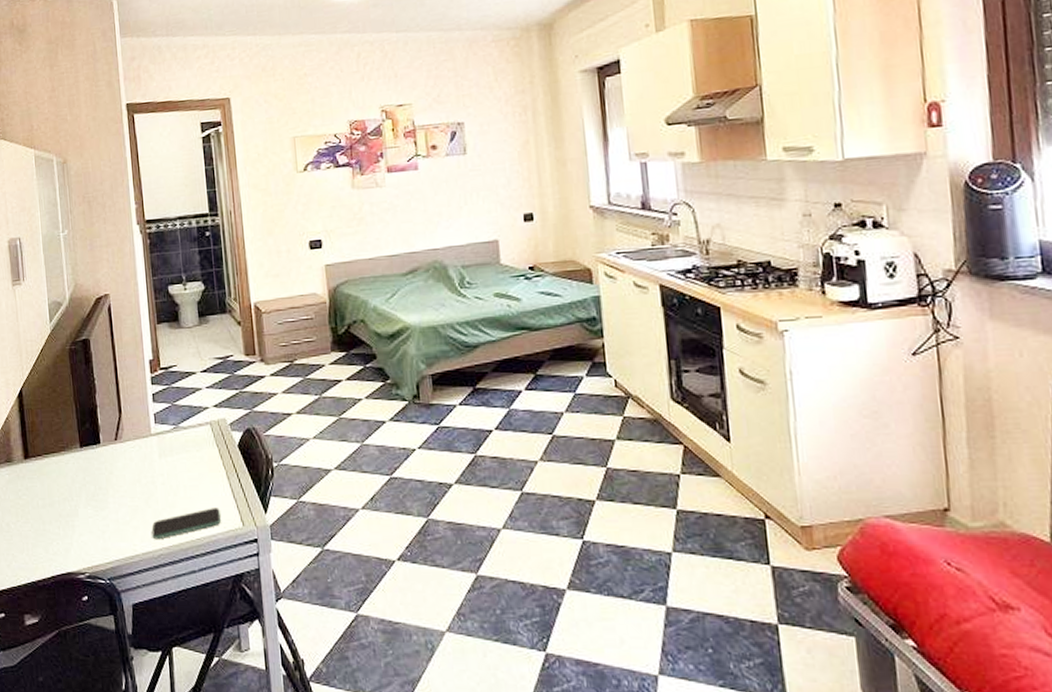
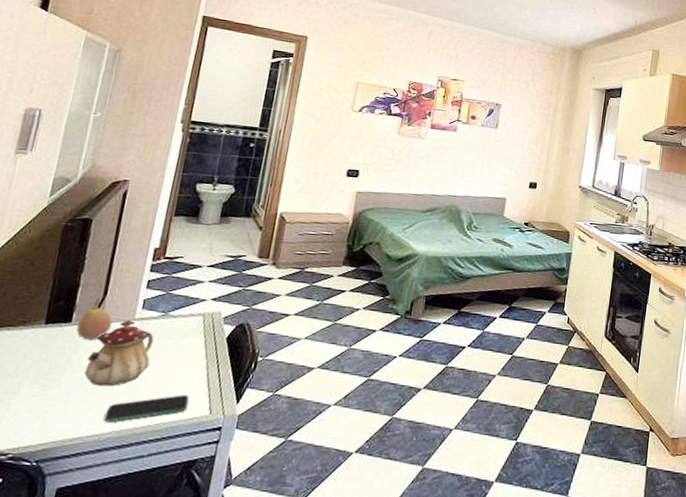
fruit: none [105,418,134,459] -> present [76,298,113,340]
teapot: none [123,436,176,504] -> present [84,320,154,387]

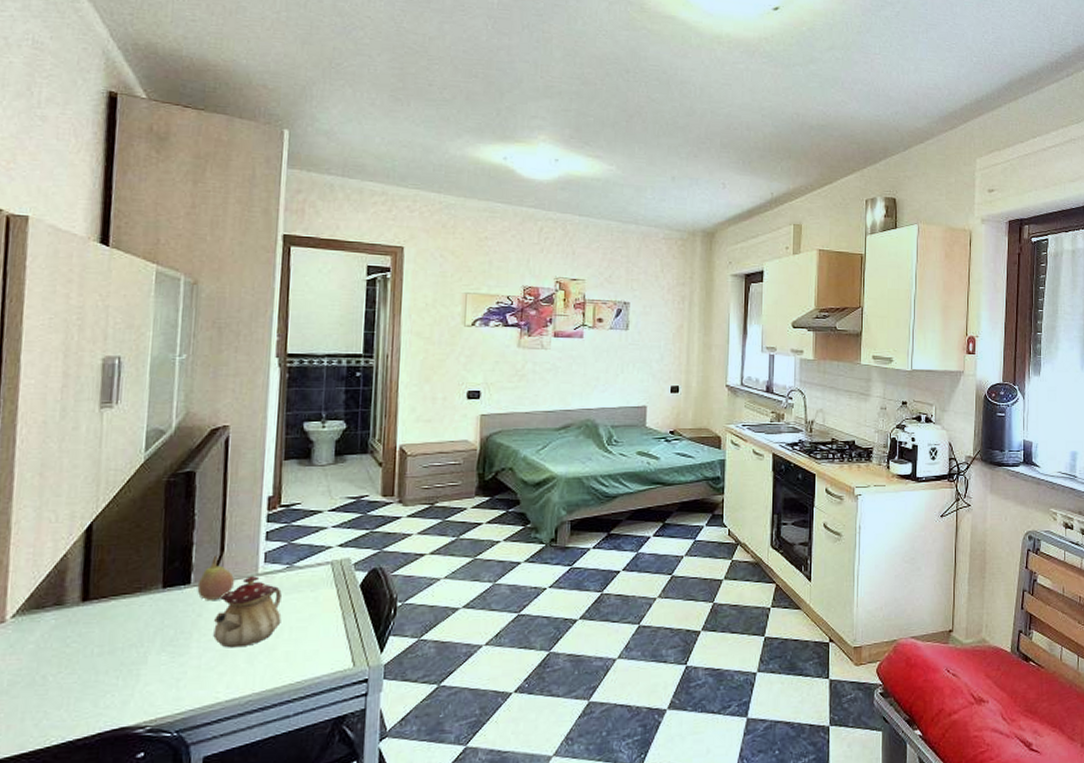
smartphone: present [103,395,189,423] -> none [241,649,329,686]

